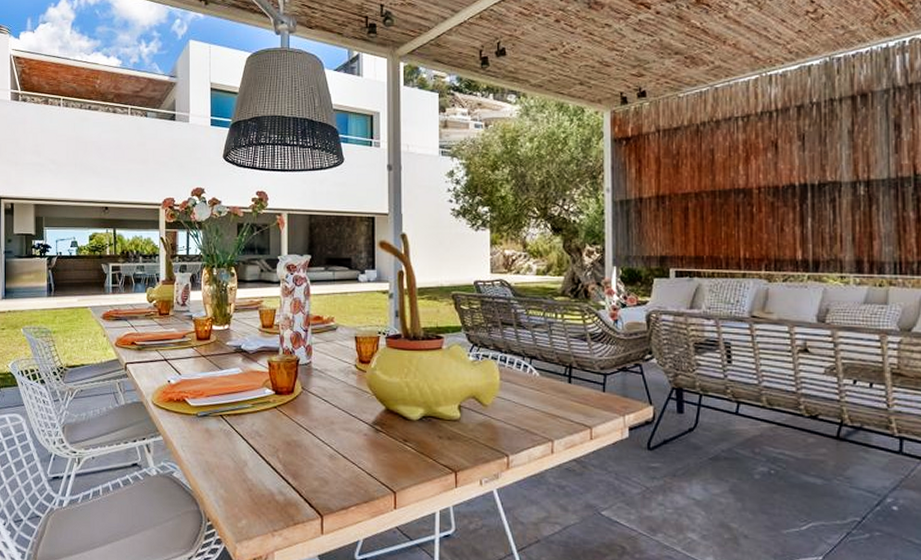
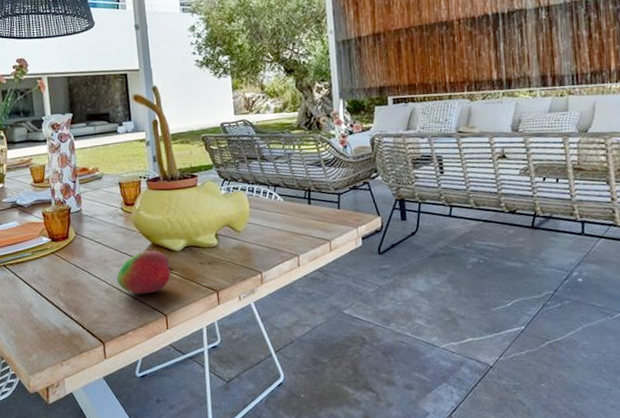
fruit: none [342,415,406,466] -> present [116,250,173,294]

